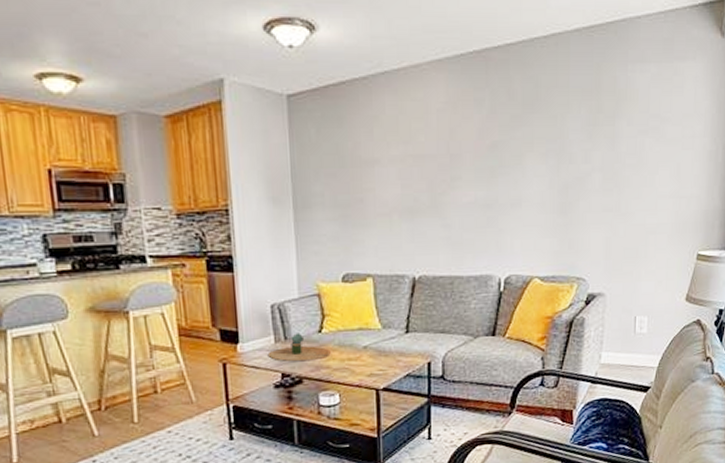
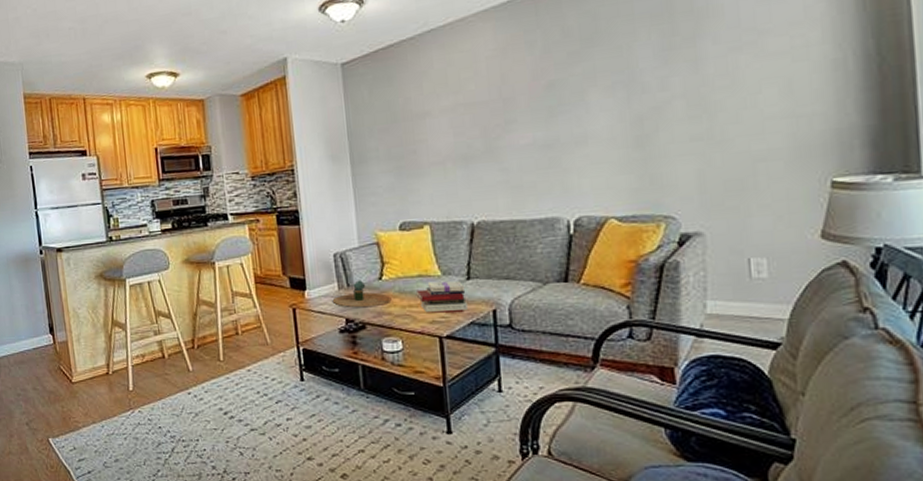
books: none [355,334,404,366] -> present [416,281,468,313]

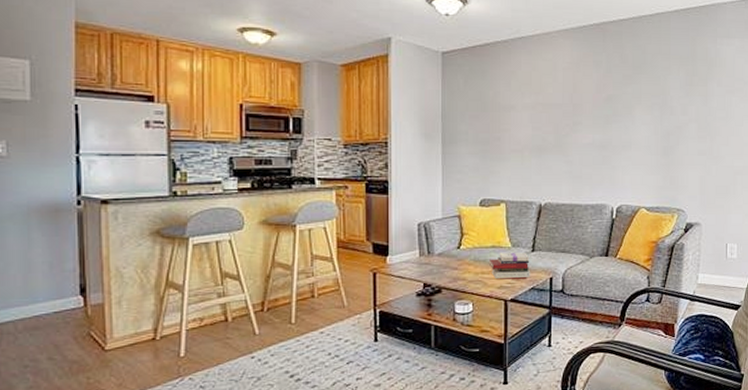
decorative tray: present [332,280,392,308] -> none [412,248,467,274]

